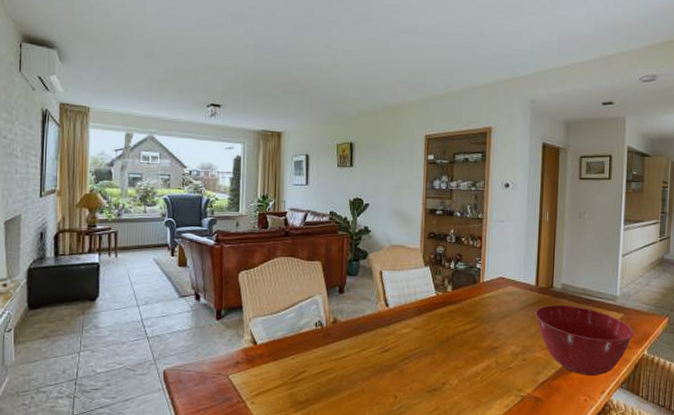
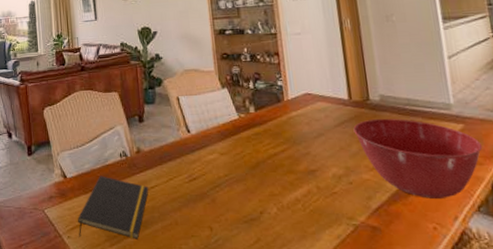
notepad: none [263,343,341,406] -> present [78,176,149,239]

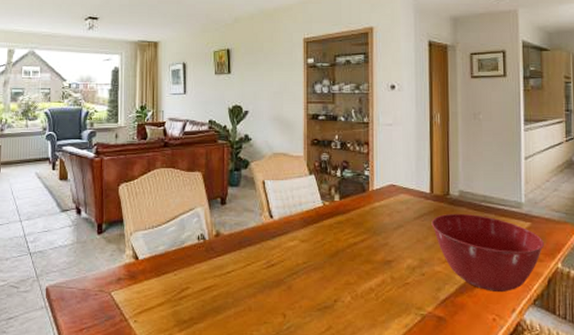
notepad: present [78,176,149,239] -> none [147,258,225,325]

